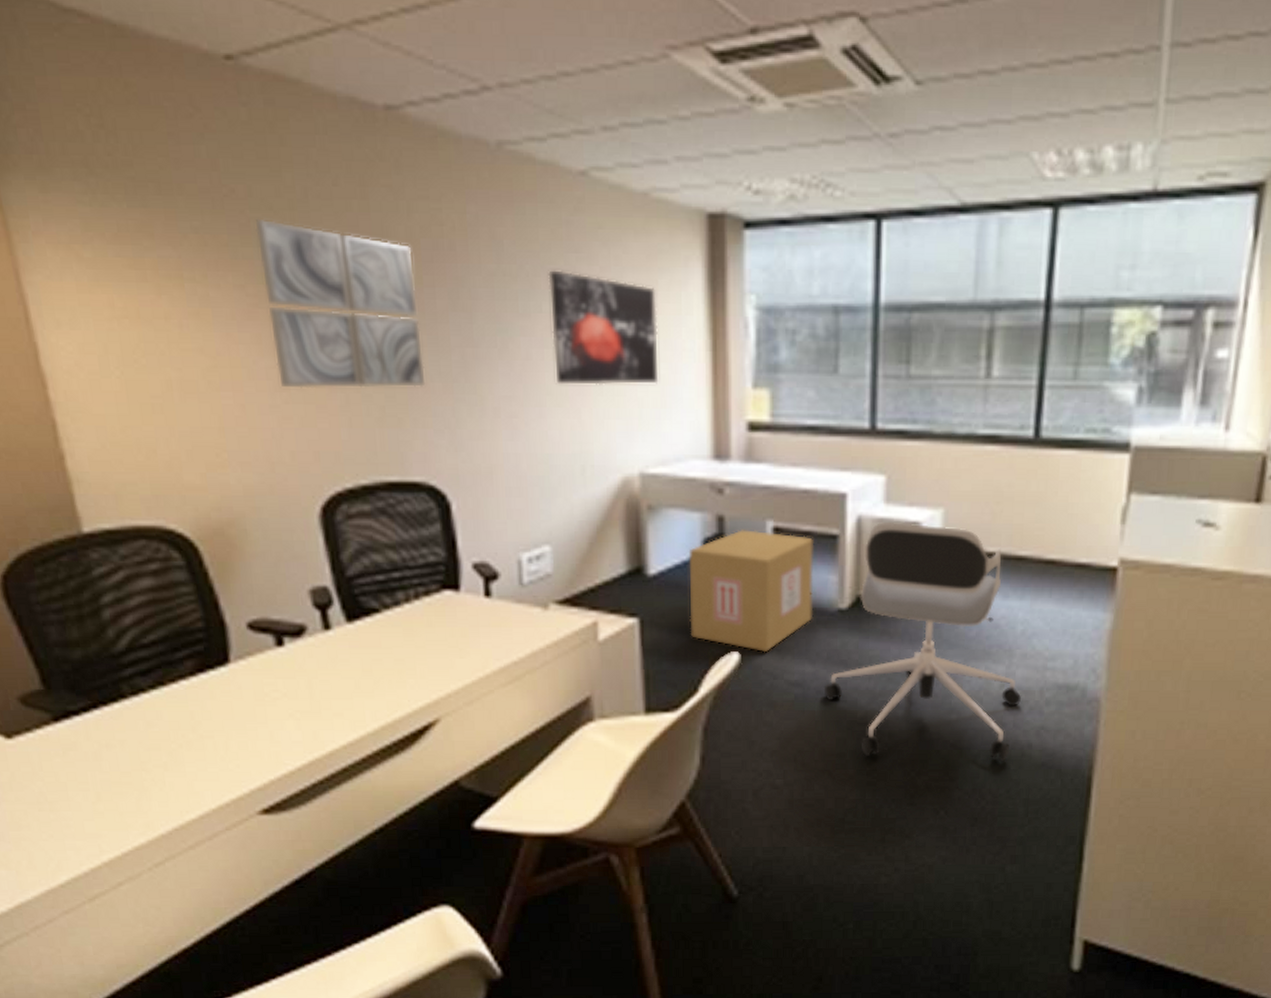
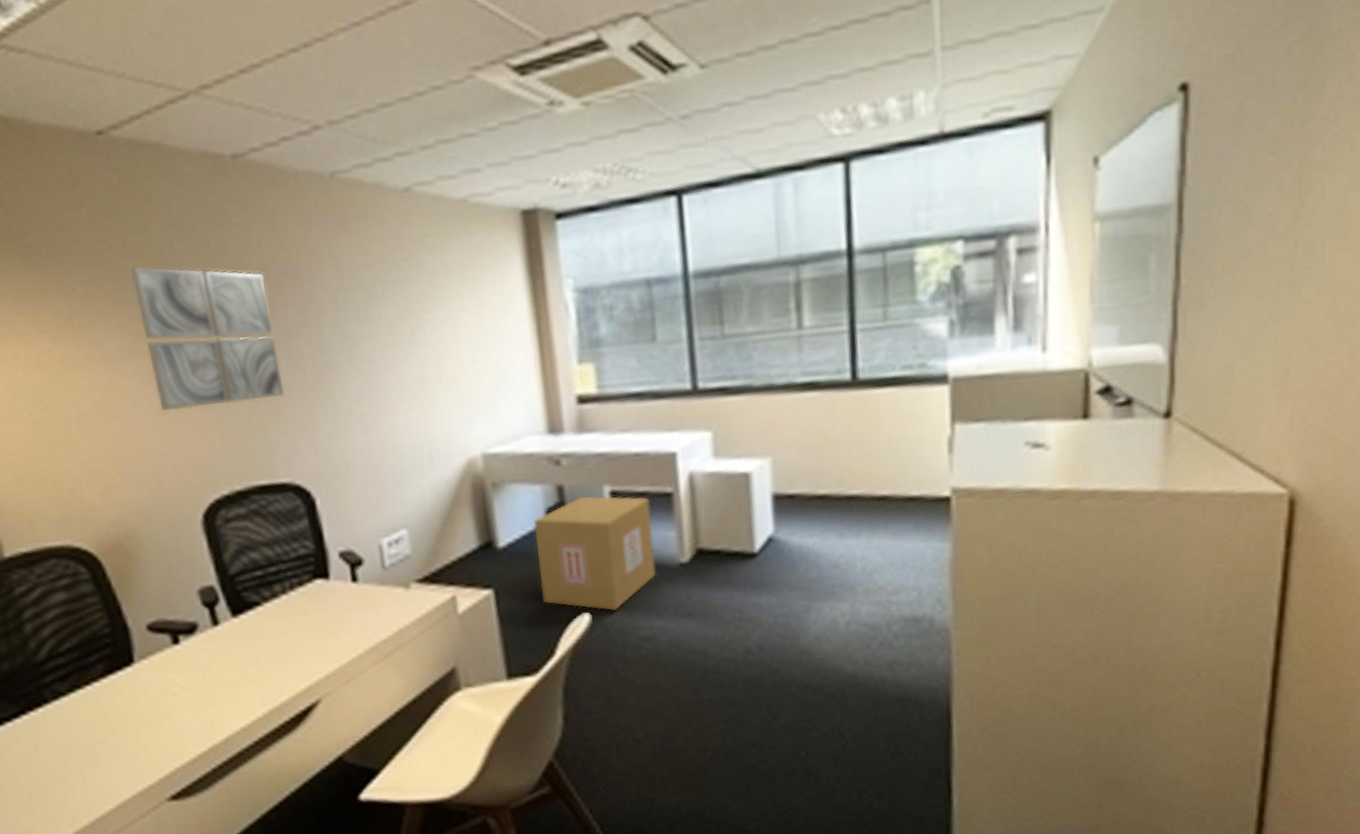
wall art: present [548,270,659,386] -> none [384,278,491,382]
office chair: present [823,521,1021,761] -> none [673,474,869,705]

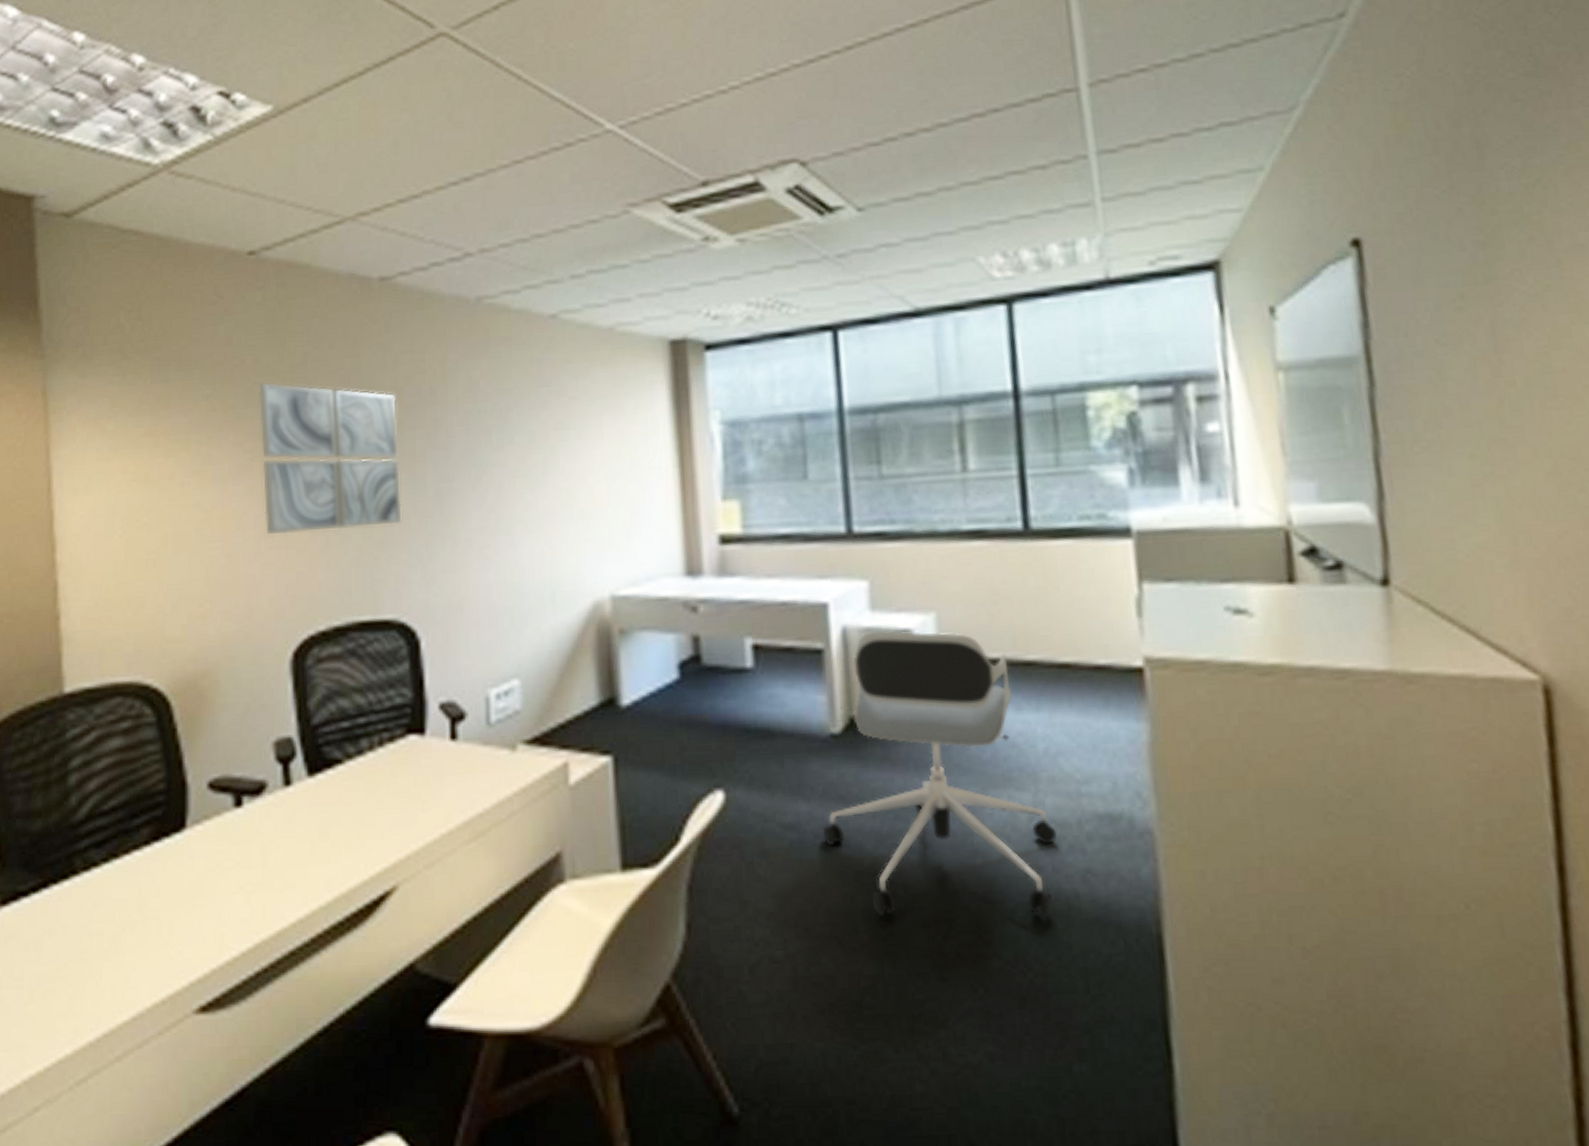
cardboard box: present [533,495,656,612] -> none [663,649,802,790]
office chair: none [673,474,869,705] -> present [822,631,1057,918]

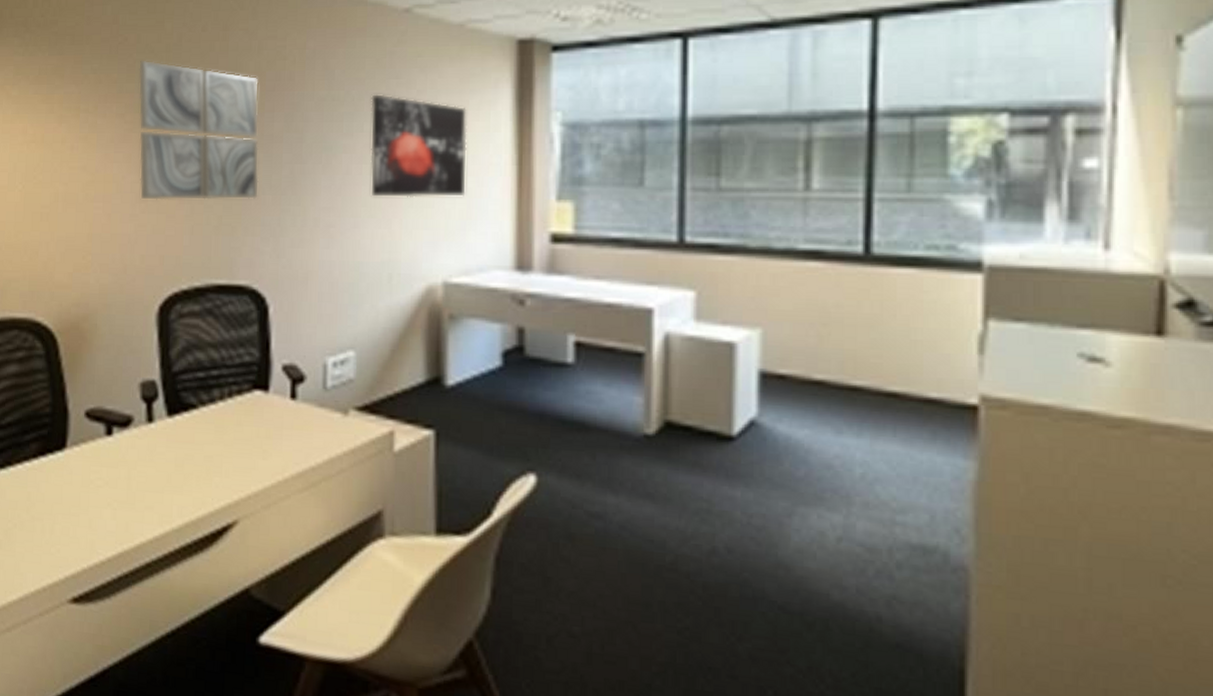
wall art: none [521,403,628,513] -> present [370,94,468,198]
office chair: present [822,631,1057,918] -> none [627,340,864,635]

